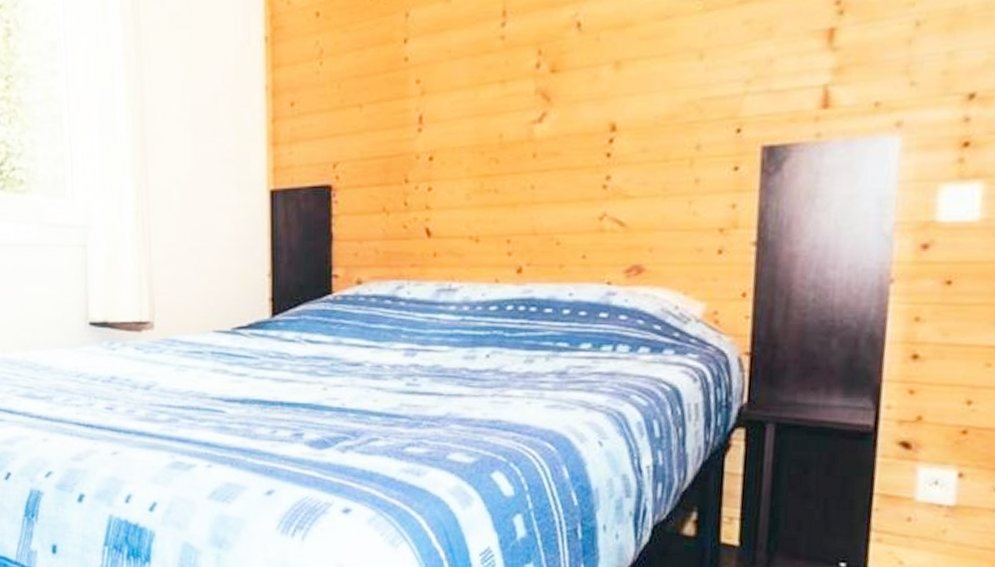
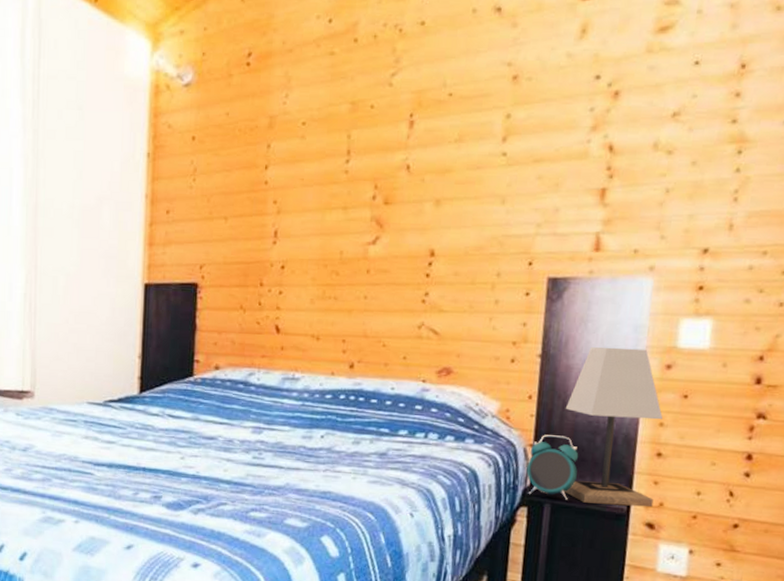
alarm clock: none [742,340,810,419] -> present [526,435,579,501]
lamp: none [789,226,918,423] -> present [565,347,663,508]

